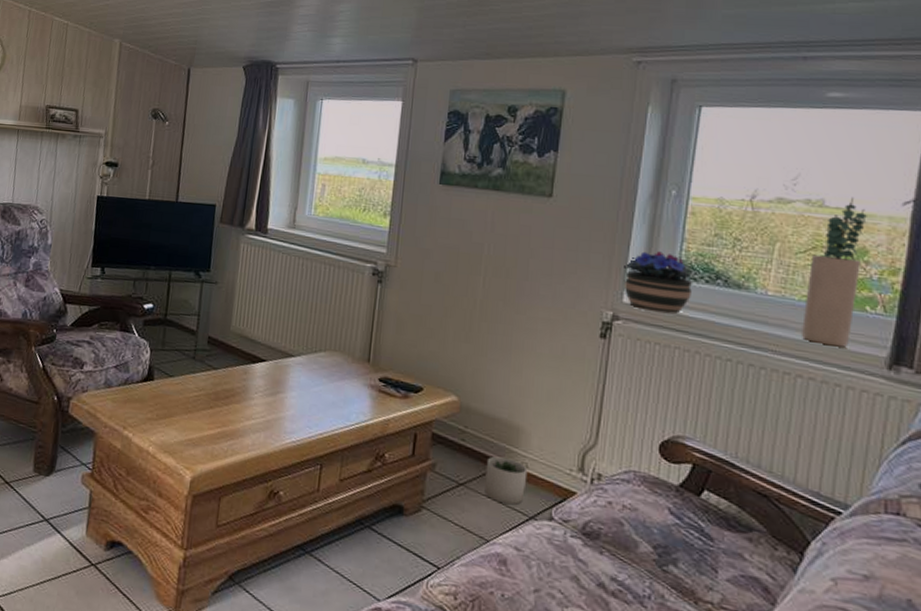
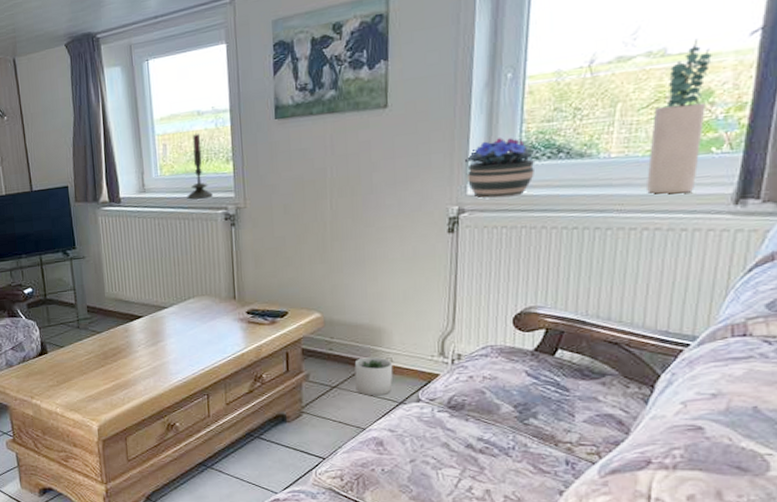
candle: none [337,180,364,249] -> present [187,133,213,200]

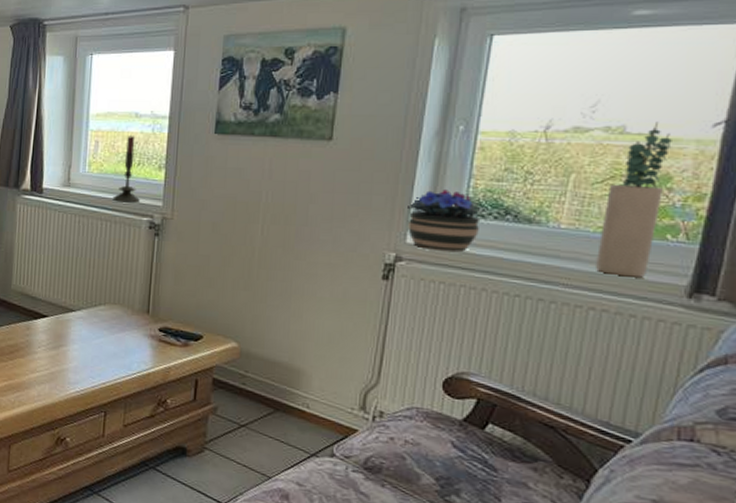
planter: present [354,357,393,396] -> none [266,398,309,444]

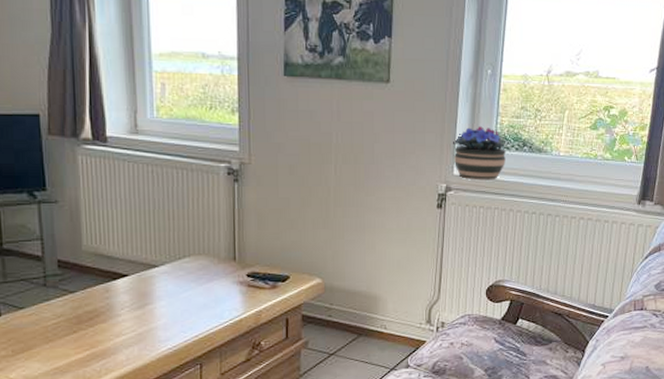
candle: present [112,134,140,203] -> none [186,76,215,149]
vase: present [596,121,672,278] -> none [584,67,627,191]

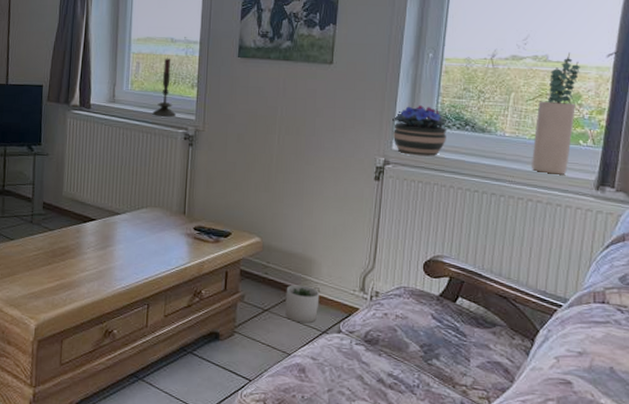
candle: none [186,76,215,149] -> present [152,57,176,117]
planter: none [352,324,387,363] -> present [285,285,320,324]
vase: none [584,67,627,191] -> present [532,52,580,175]

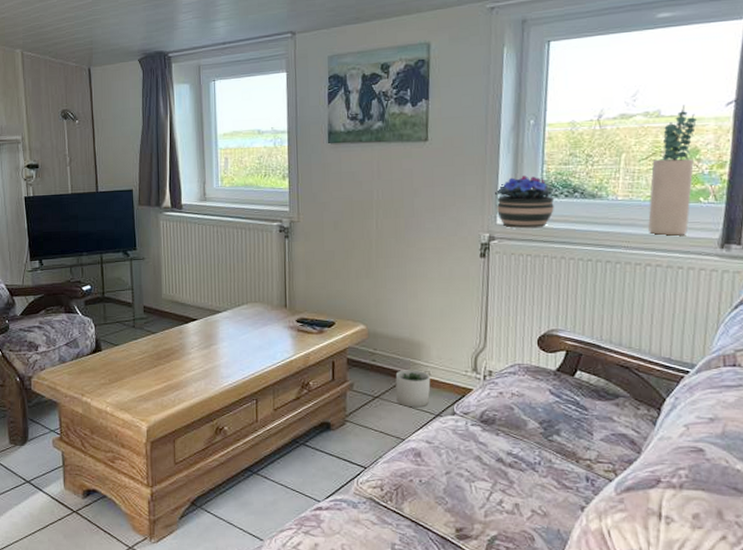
candle: present [152,57,176,117] -> none [245,150,269,211]

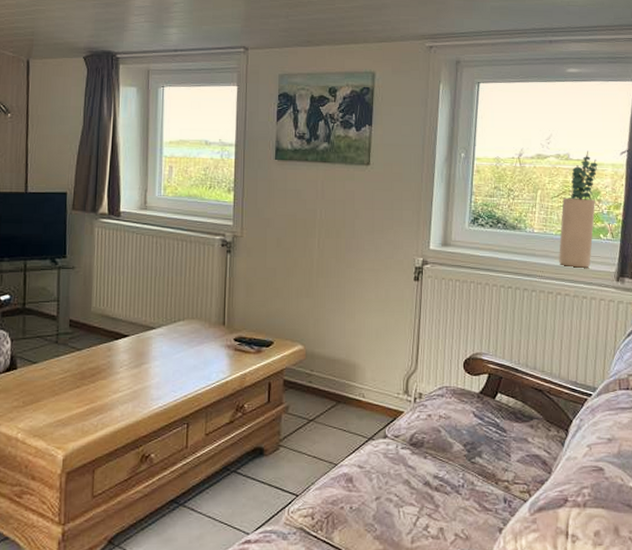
planter: present [395,370,431,408] -> none [331,392,365,431]
potted flower: present [495,176,561,229] -> none [429,205,487,255]

